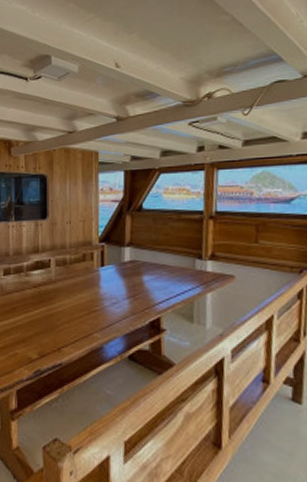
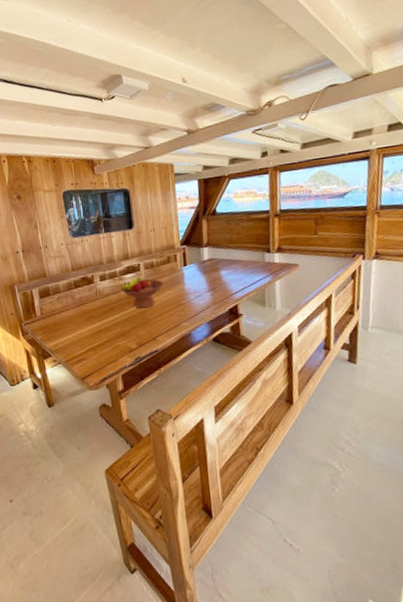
fruit bowl: none [26,275,76,312] -> present [120,278,164,309]

